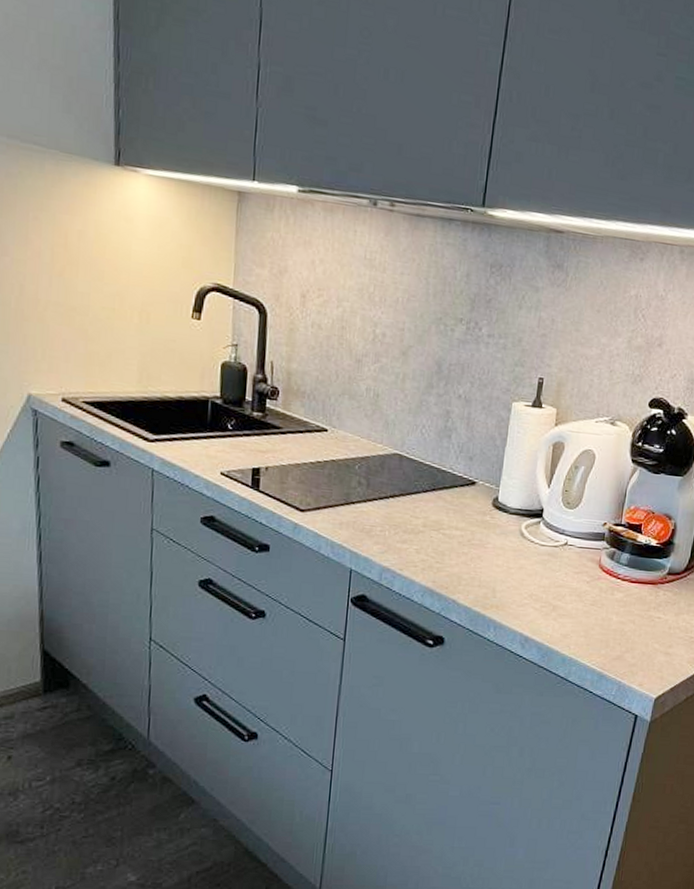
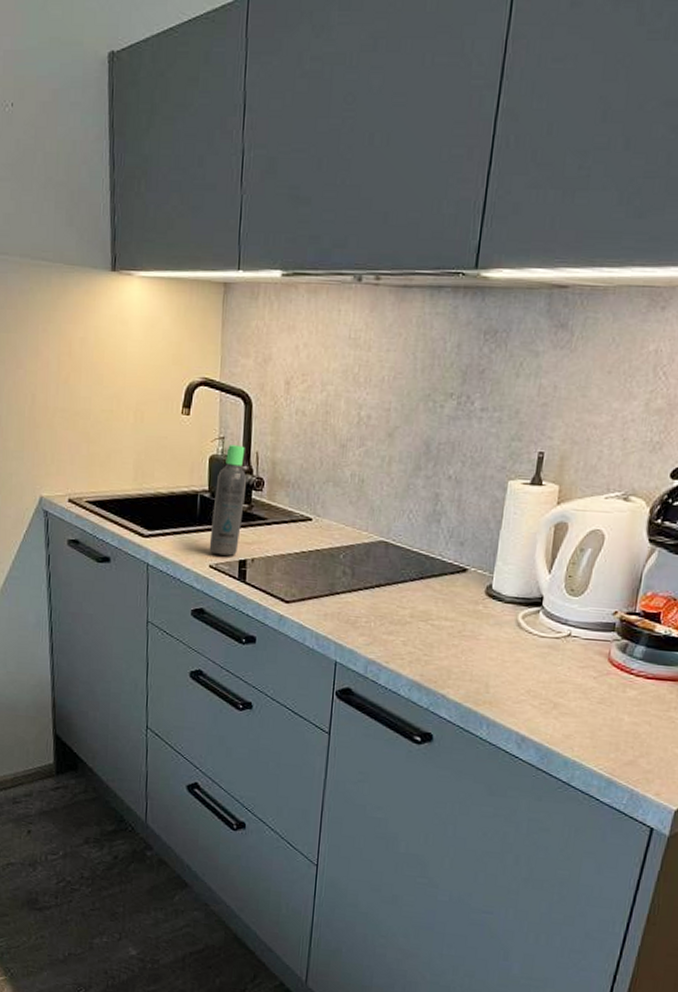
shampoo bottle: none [220,352,262,464] -> present [209,445,247,556]

